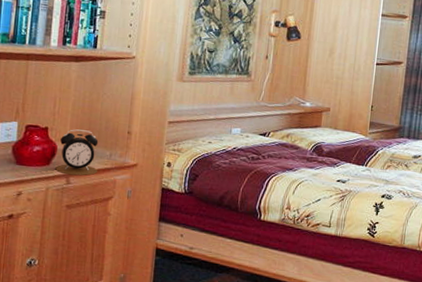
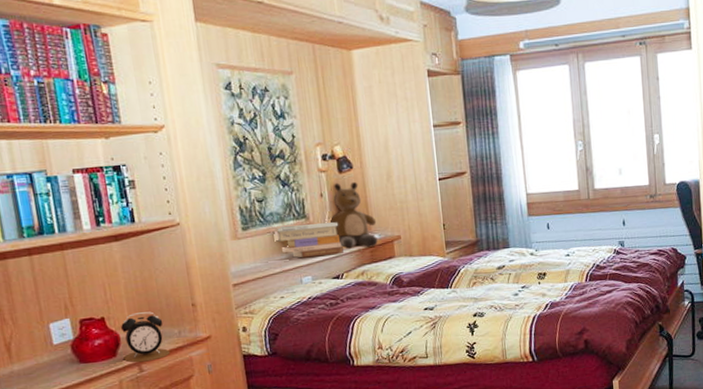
books: none [216,78,276,113] -> present [273,222,344,259]
bear: none [264,48,311,113] -> present [324,181,378,250]

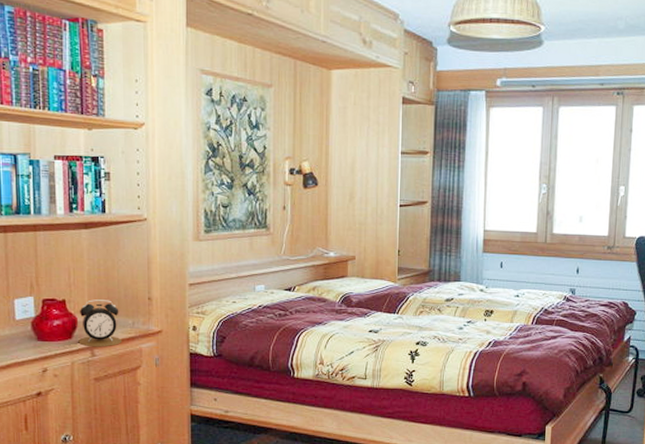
books: present [273,222,344,259] -> none [234,234,298,267]
bear: present [324,181,378,250] -> none [284,197,334,264]

